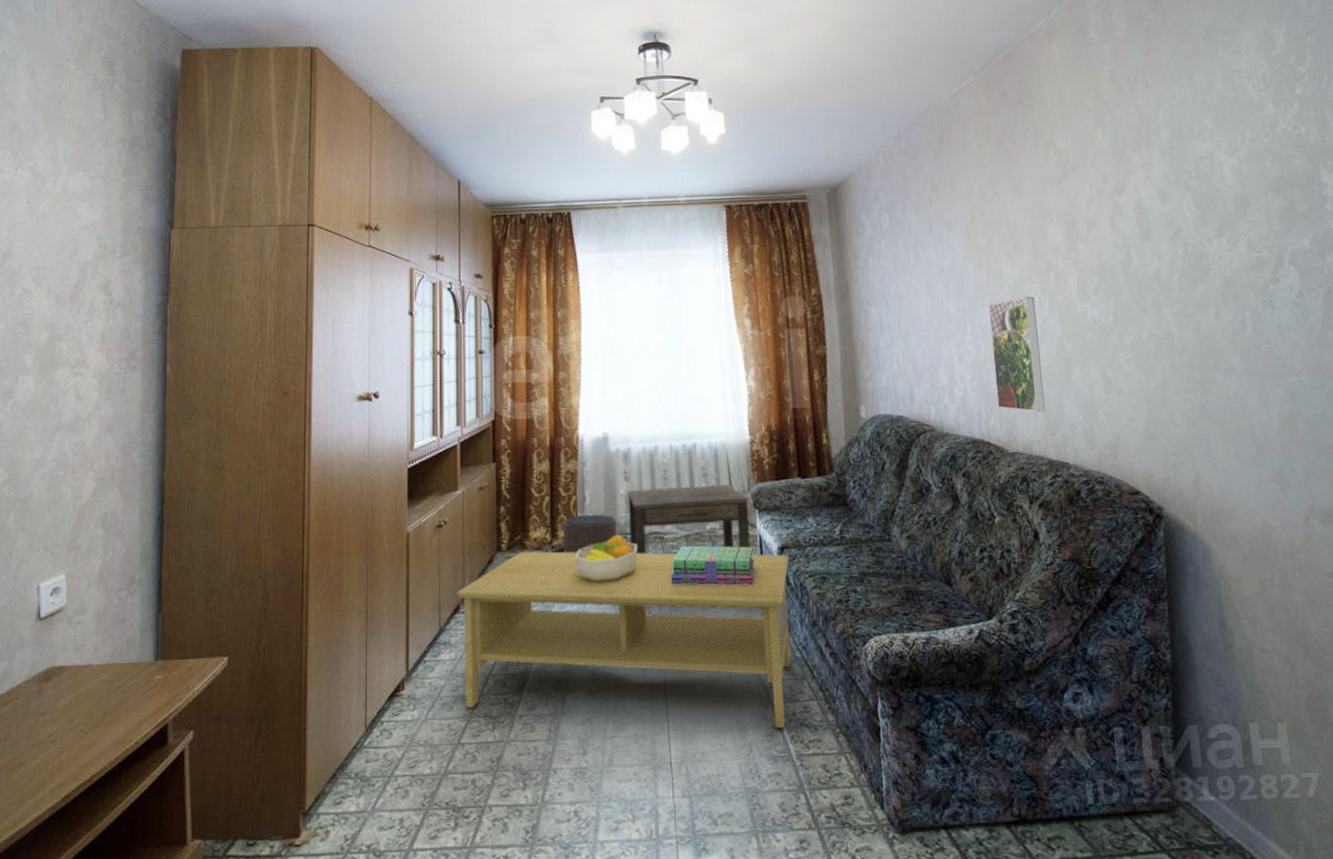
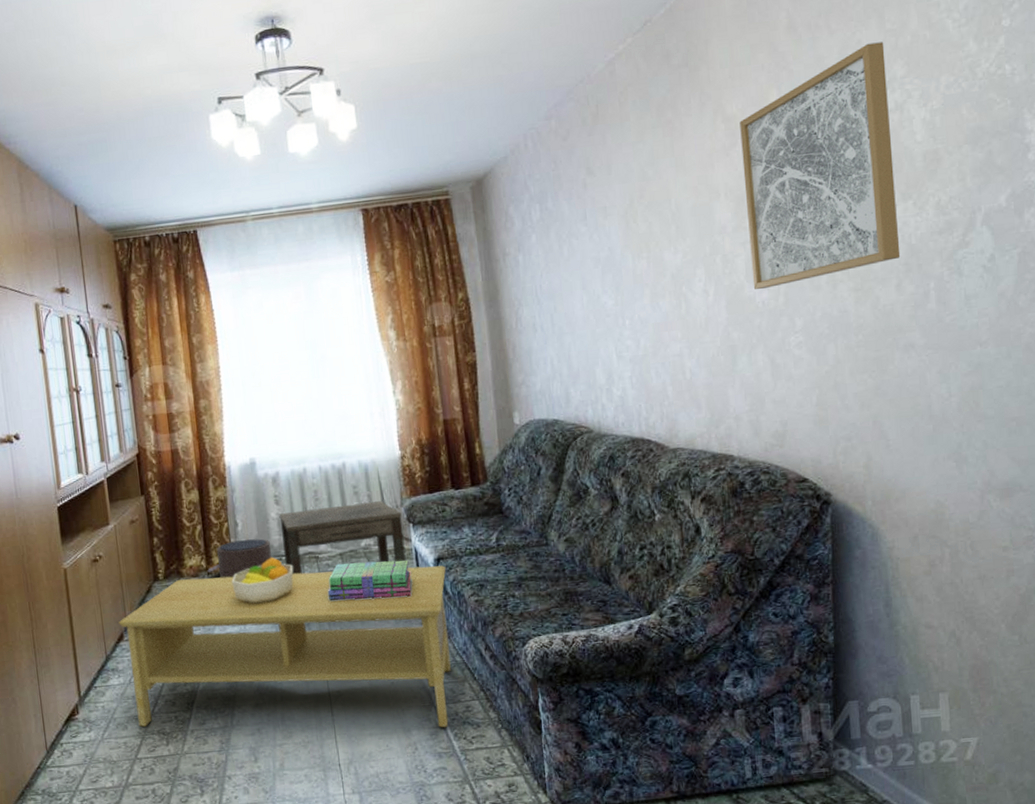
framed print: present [988,296,1046,412] -> none [648,283,709,405]
wall art: none [1069,98,1218,308] -> present [740,42,901,290]

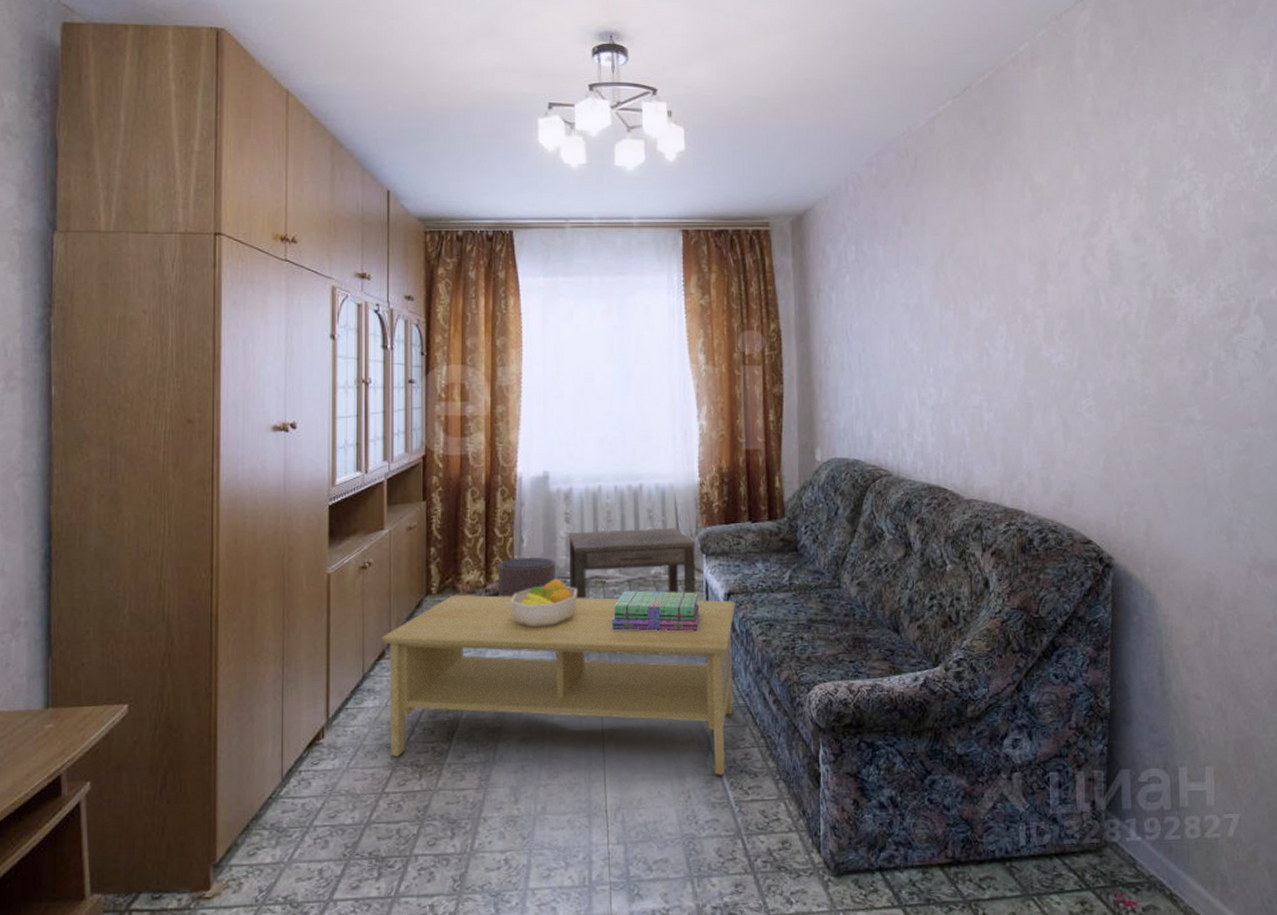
wall art: present [740,42,901,290] -> none [1045,135,1184,352]

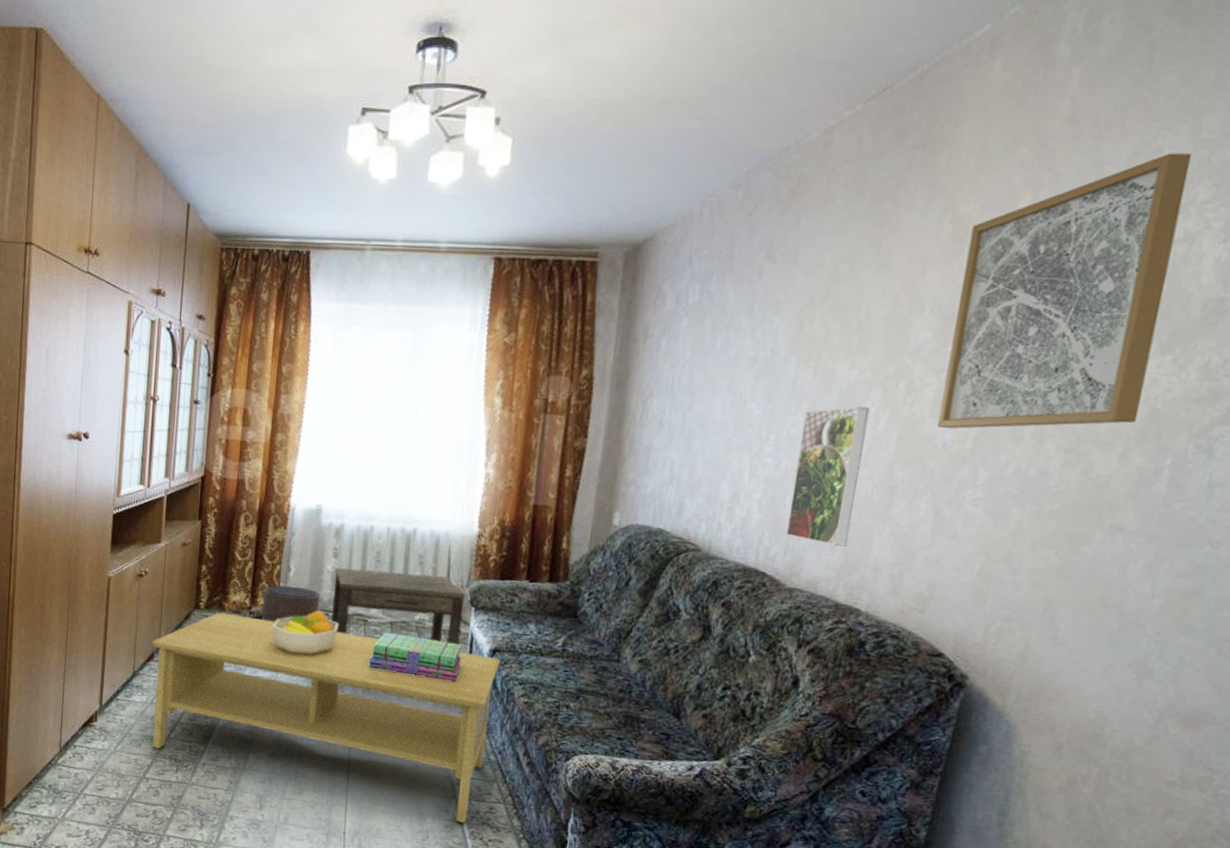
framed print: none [953,339,1004,458] -> present [785,406,870,547]
wall art: none [1045,135,1184,352] -> present [936,153,1192,429]

